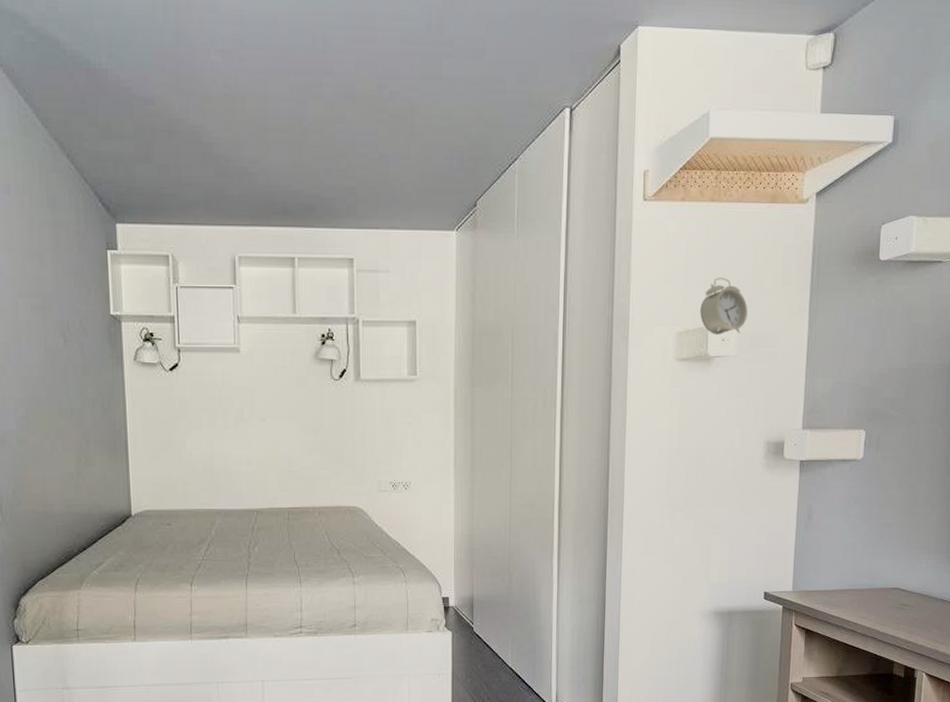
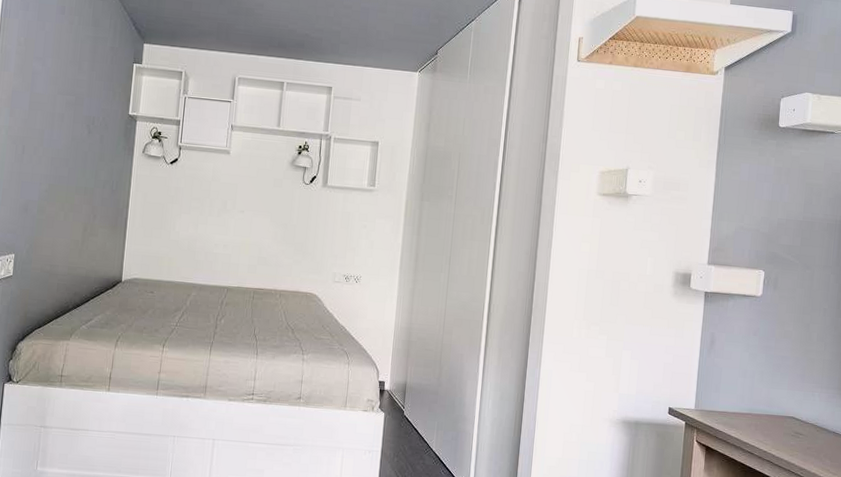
alarm clock: present [700,277,748,334] -> none [621,129,663,177]

